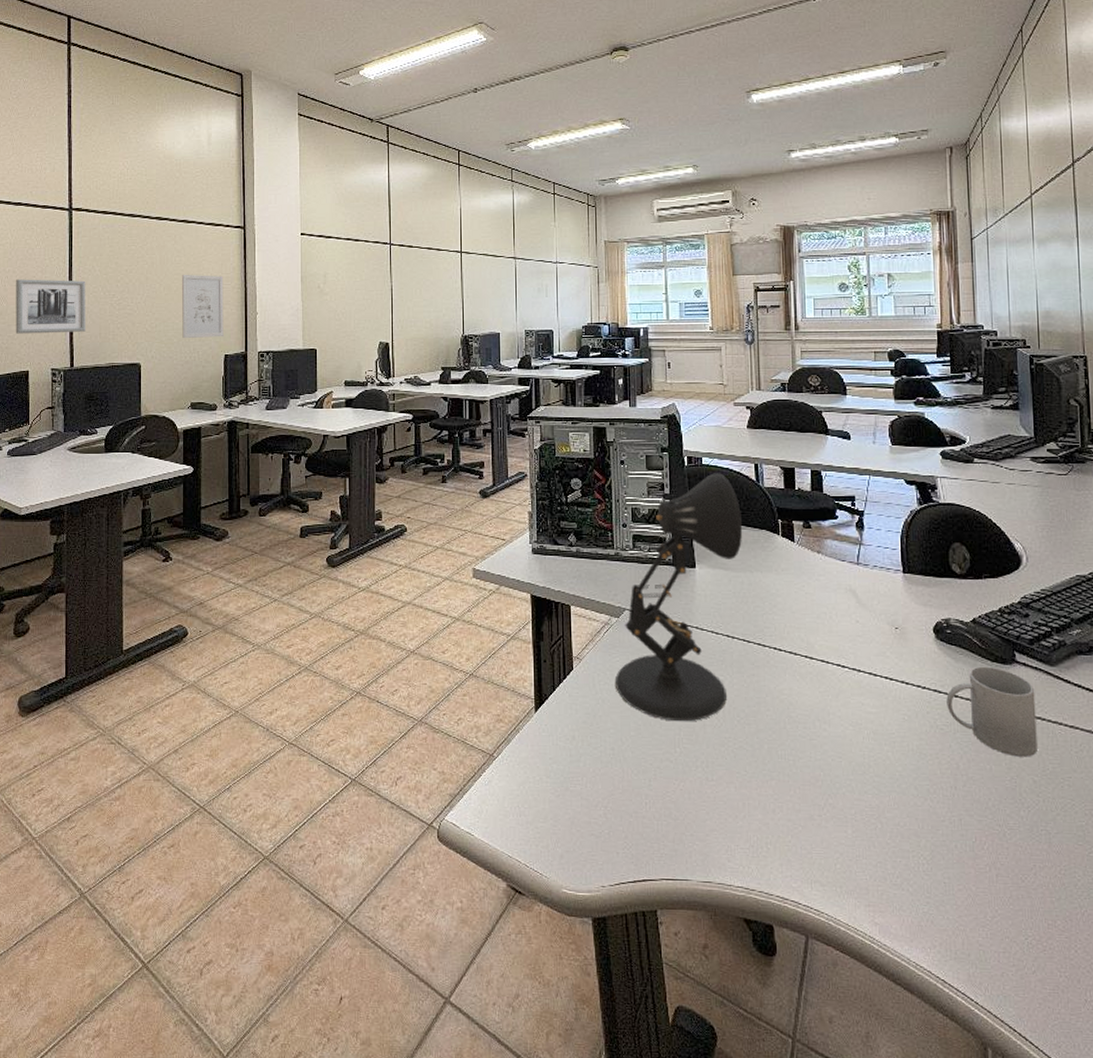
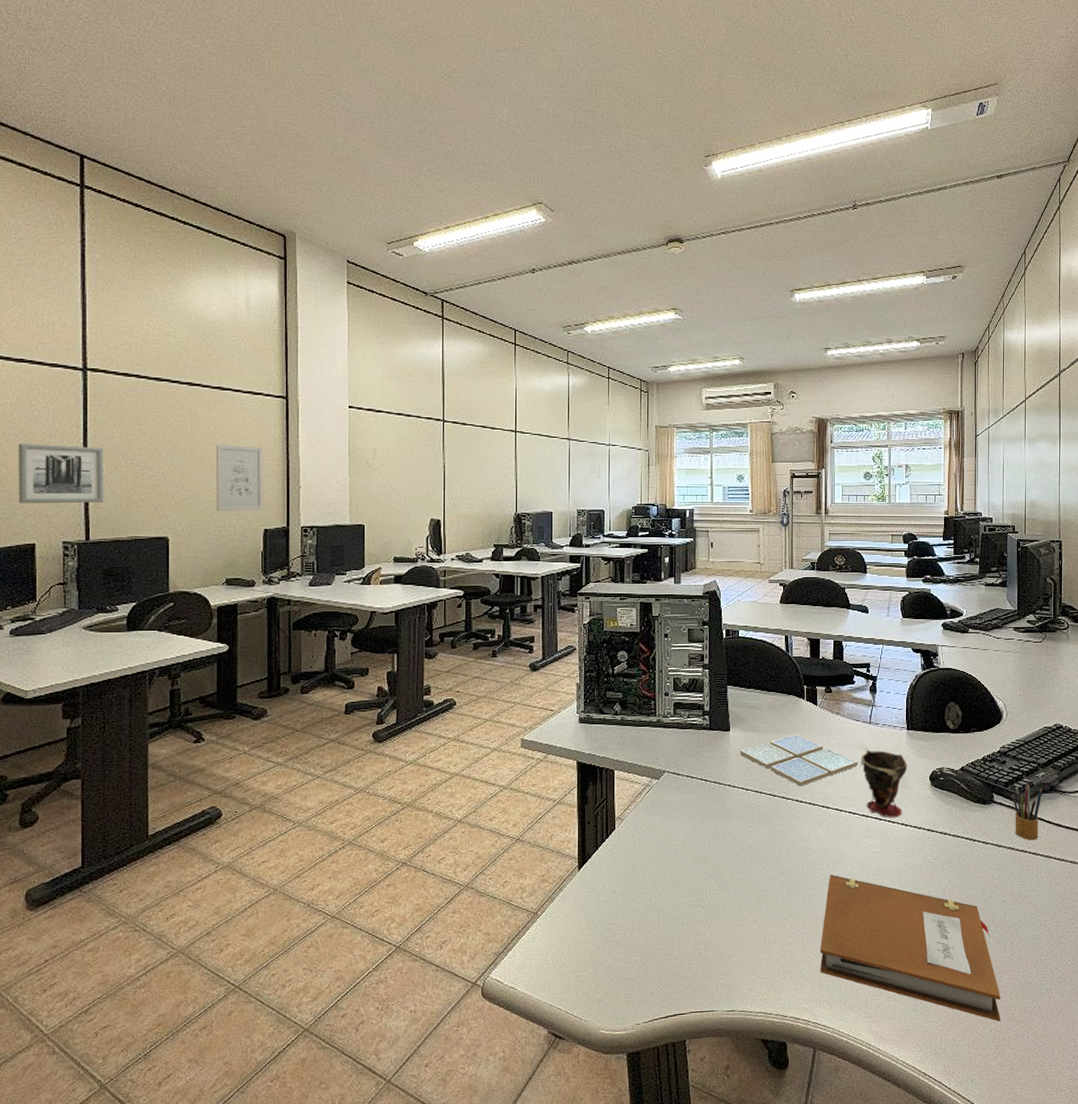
desk lamp: present [614,473,743,722] -> none [653,644,773,871]
drink coaster: none [708,573,845,633] -> present [740,733,858,787]
notebook: none [809,735,1039,928] -> present [820,874,1001,1022]
cup: none [848,594,906,674] -> present [860,750,908,818]
mug: present [946,666,1037,757] -> none [937,807,1007,882]
pencil box: none [1039,639,1079,711] -> present [1012,781,1043,840]

